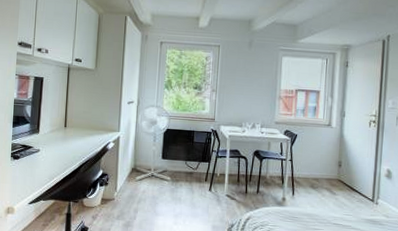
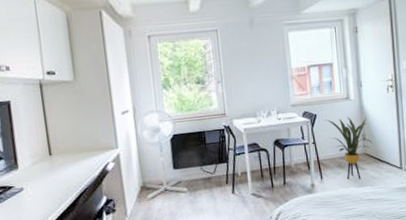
house plant: none [303,141,348,203] -> present [324,117,373,180]

